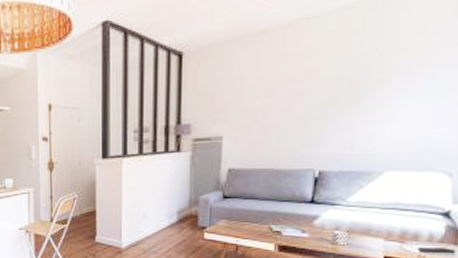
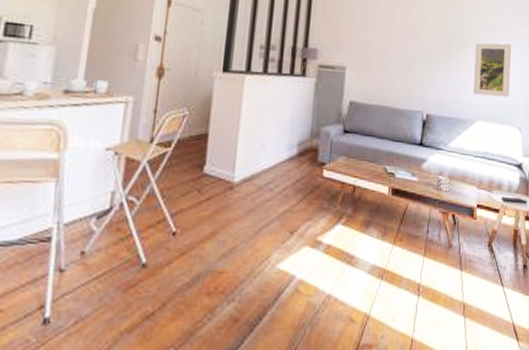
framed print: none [381,76,443,143] -> present [472,42,512,98]

